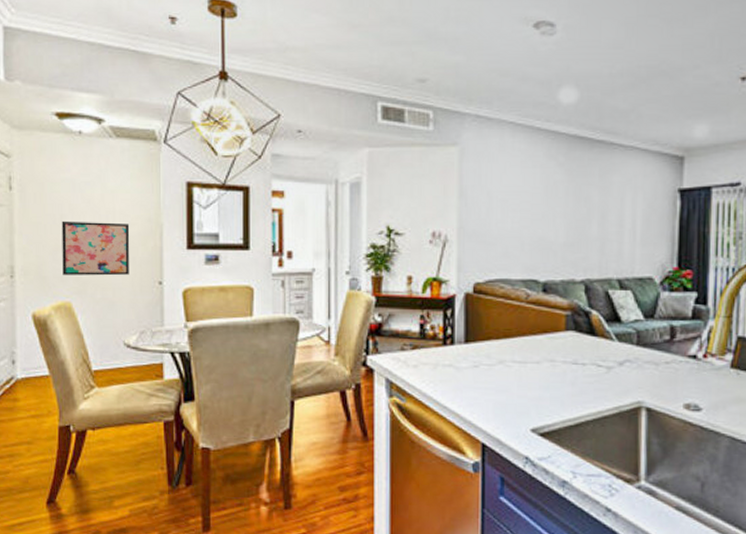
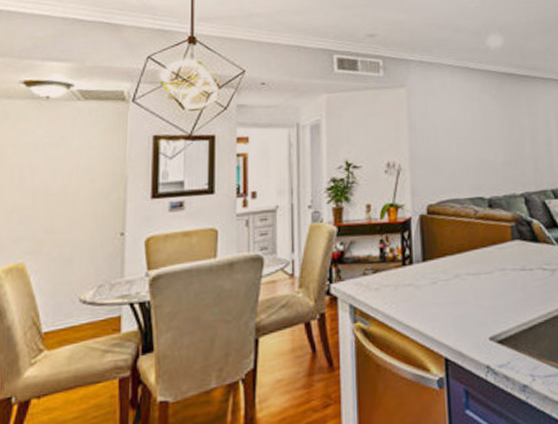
wall art: present [61,220,130,276] -> none [17,179,93,236]

